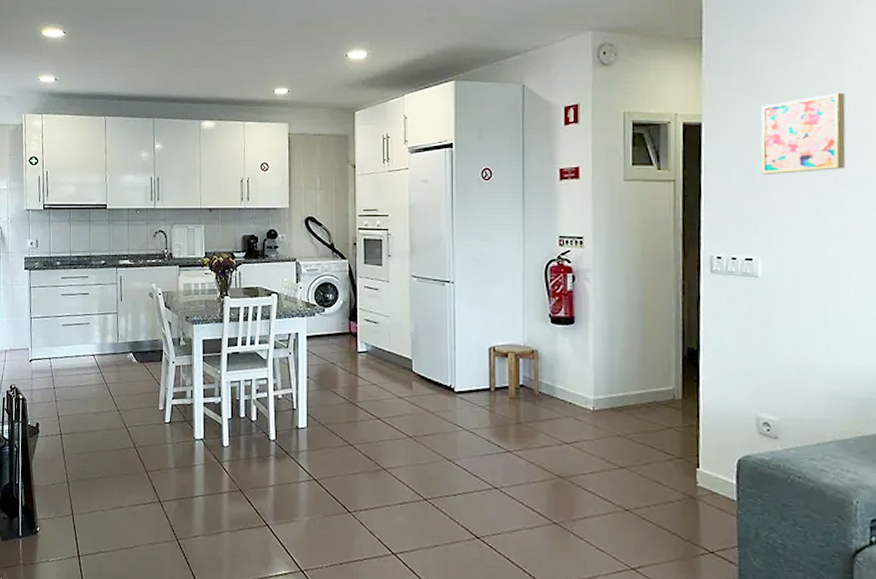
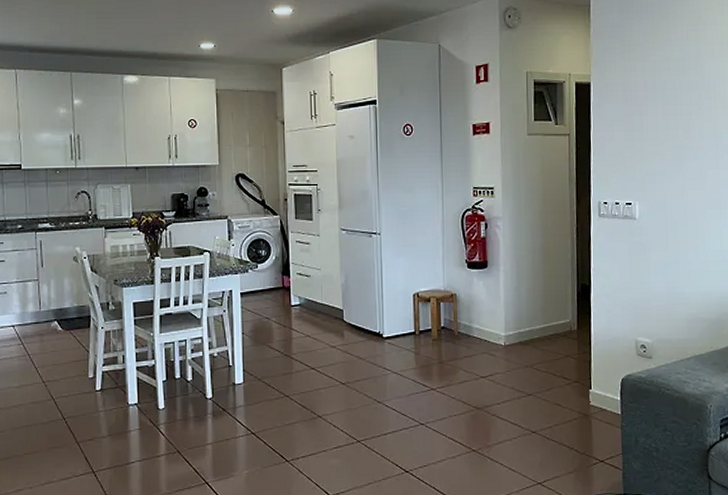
wall art: present [760,92,846,175] -> none [637,57,702,129]

